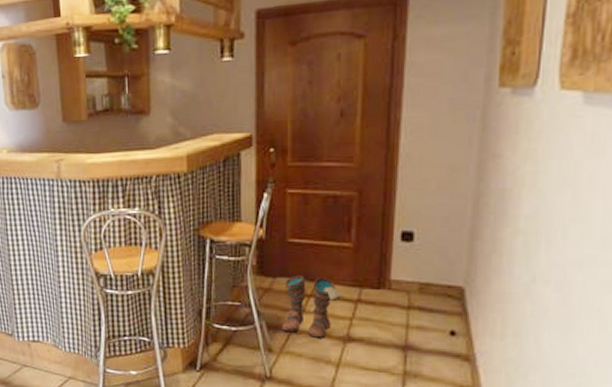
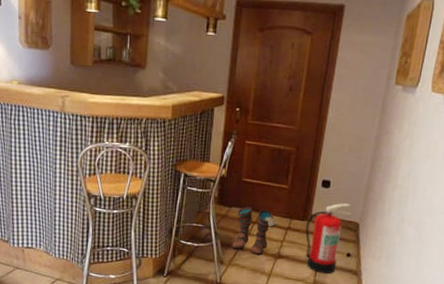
fire extinguisher: none [382,261,452,361] -> present [305,203,352,274]

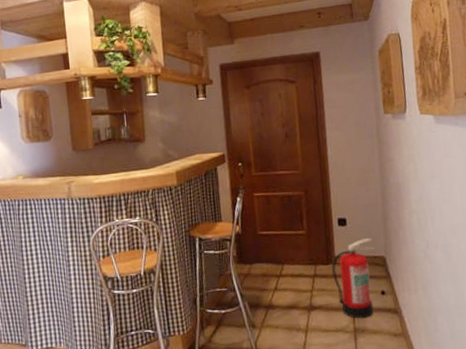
boots: present [232,206,278,255] -> none [259,259,303,311]

